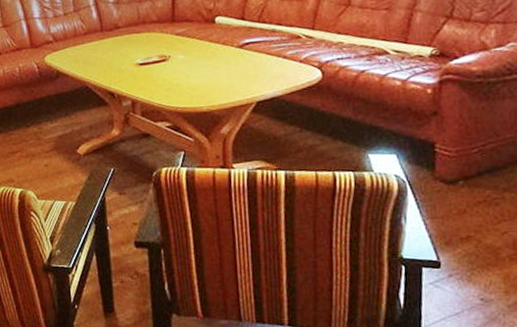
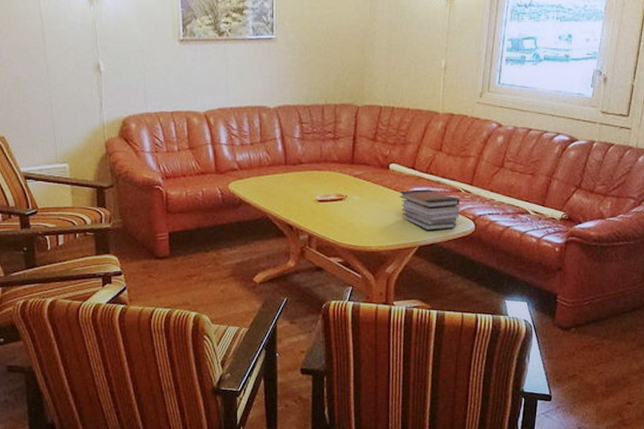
book stack: none [228,39,302,84] -> present [399,189,460,230]

